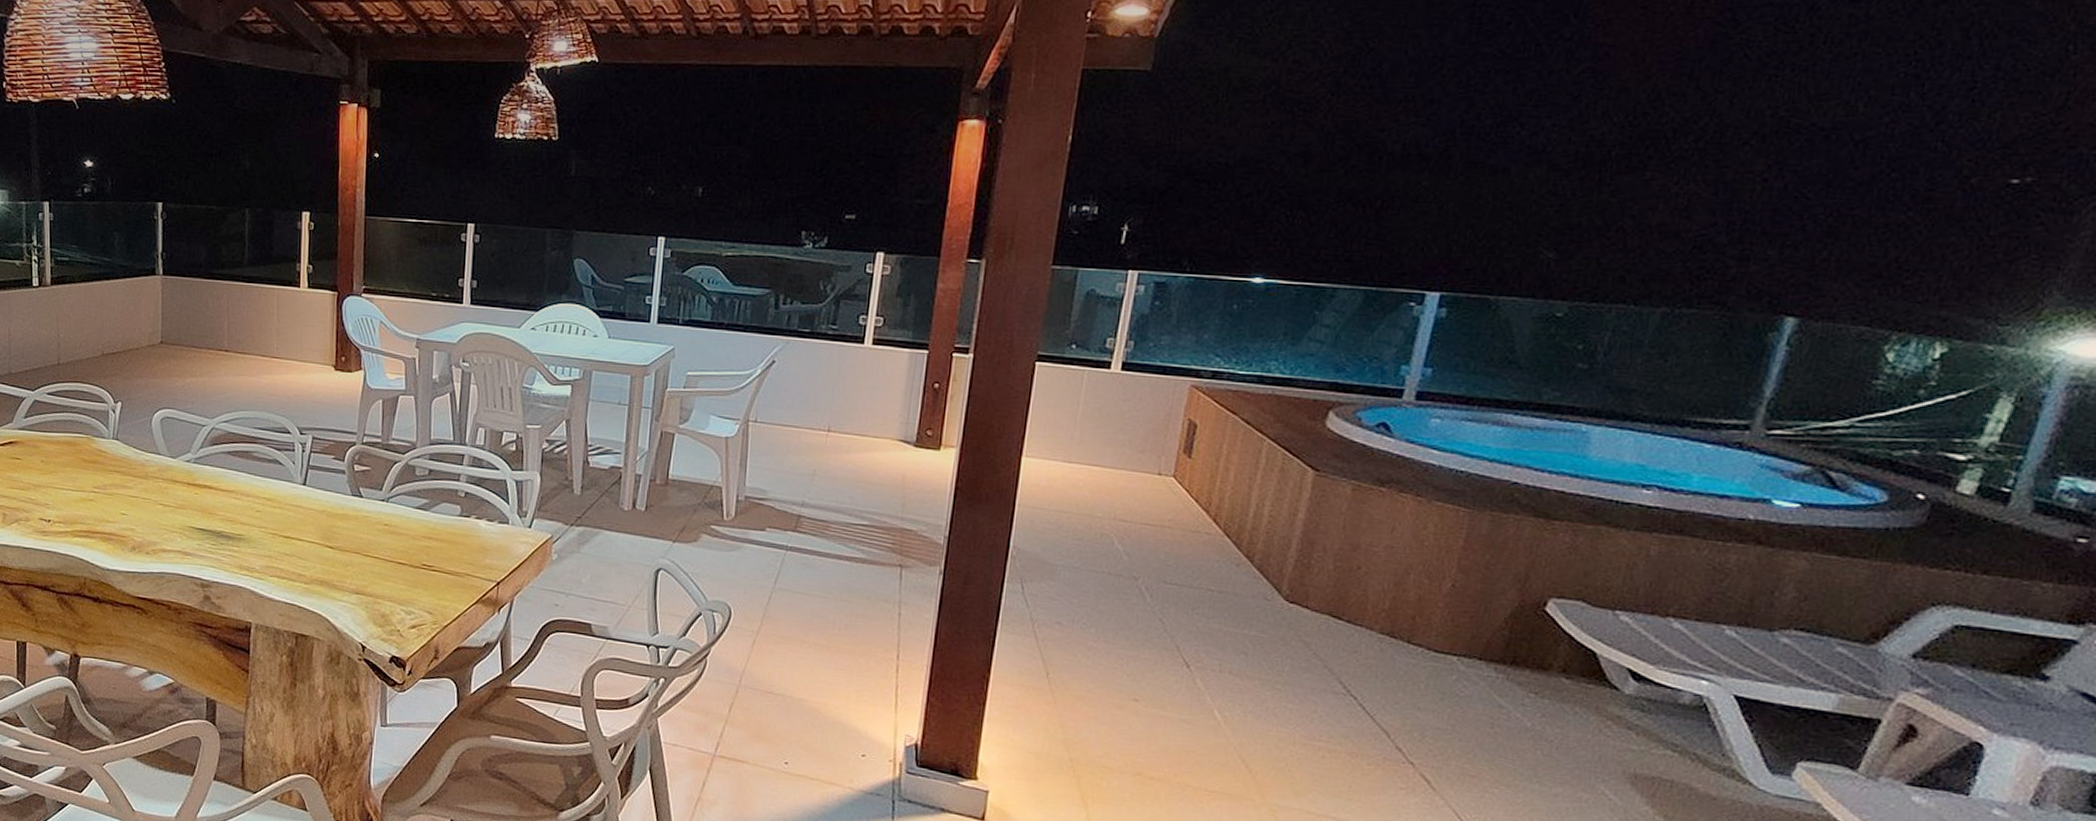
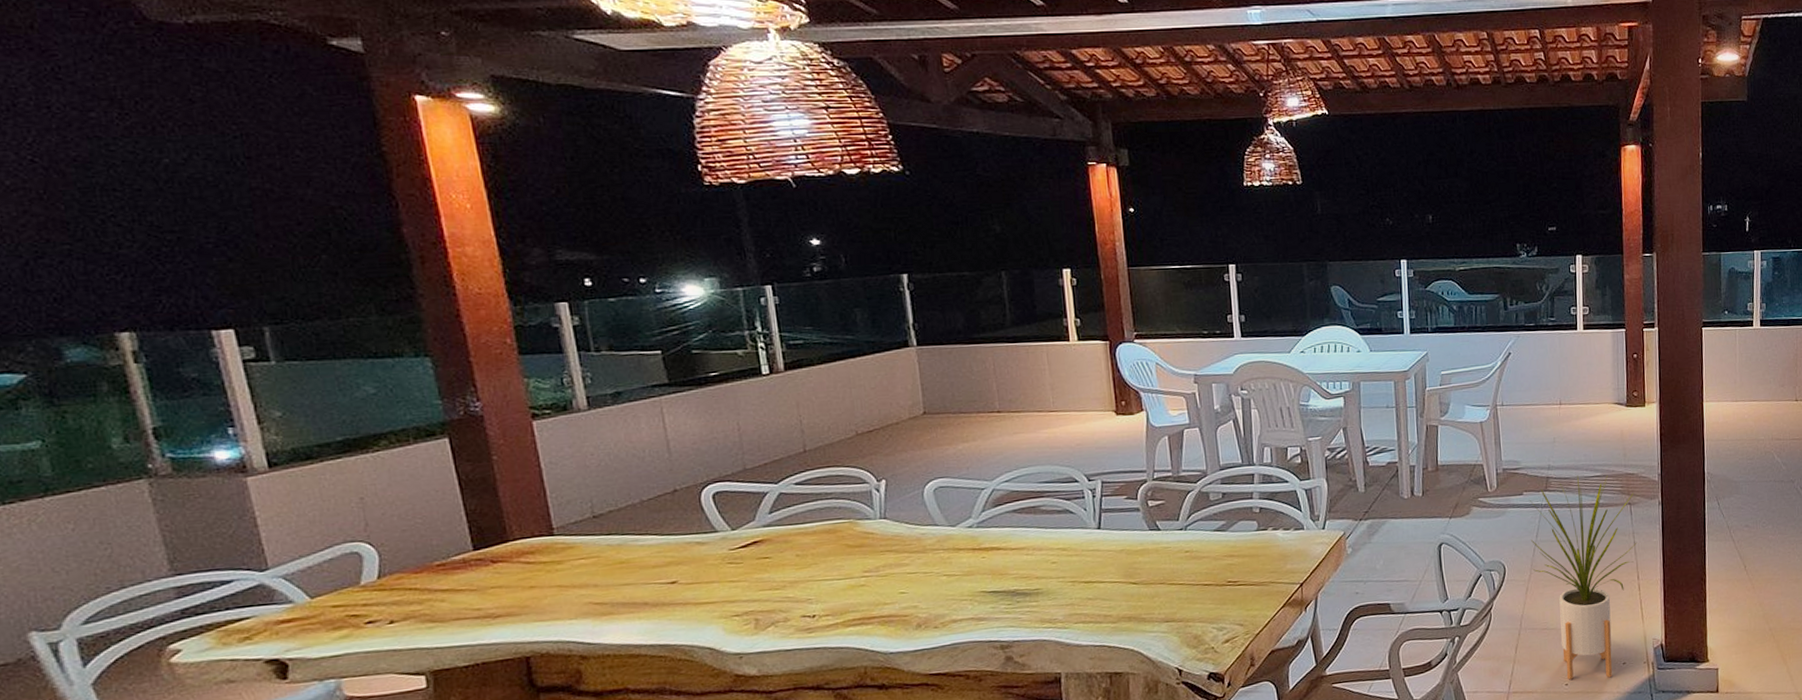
house plant: none [764,519,907,768] -> present [1529,475,1637,680]

